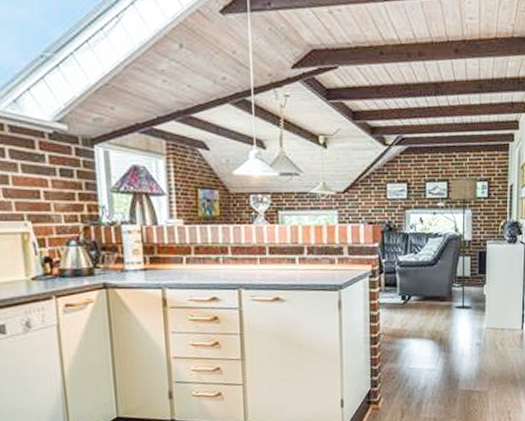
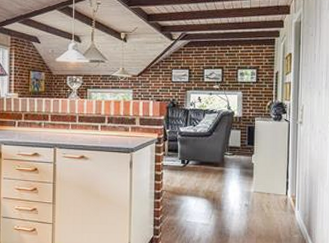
floor lamp: present [450,177,477,310] -> none [224,66,248,175]

